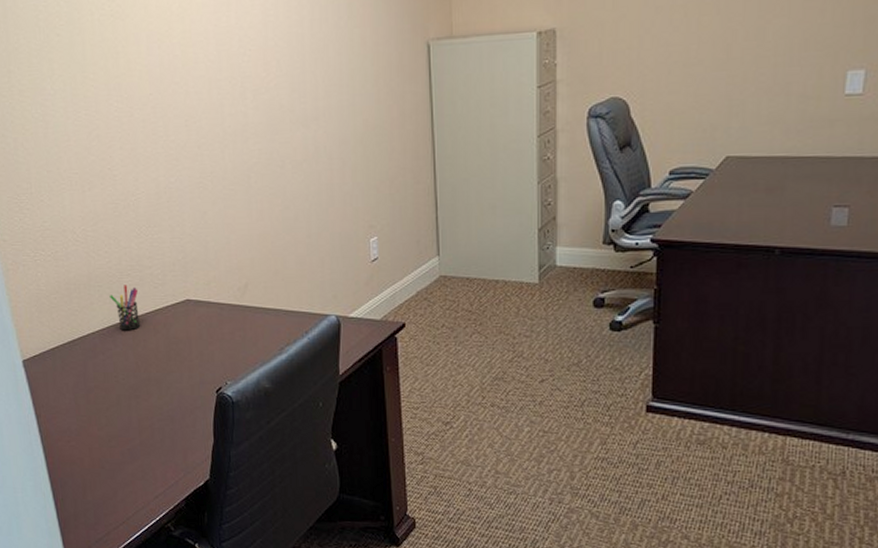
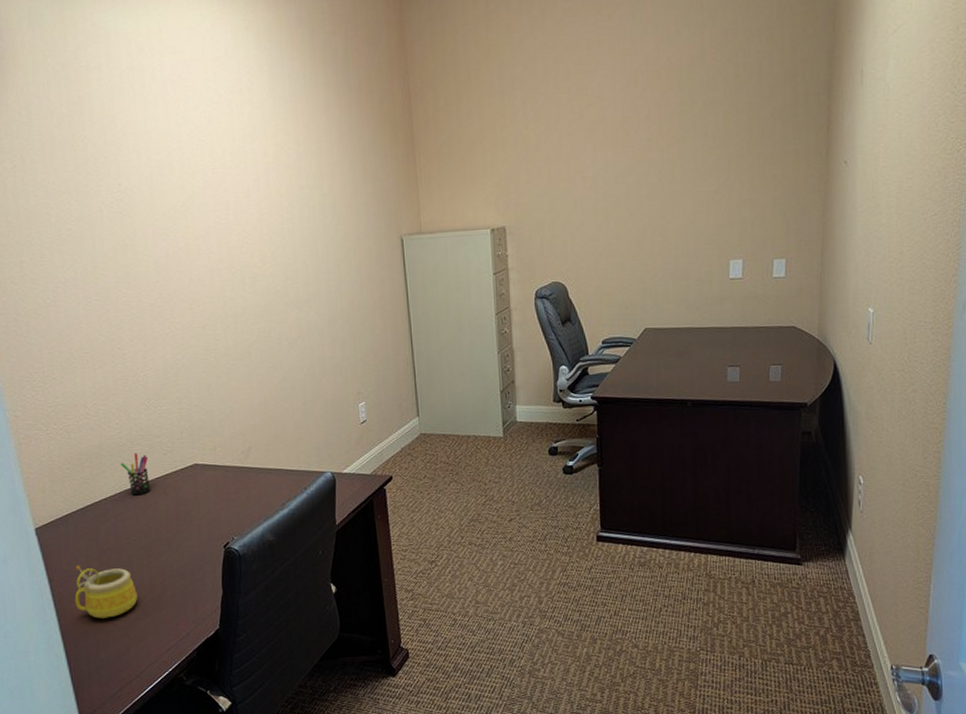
mug: none [61,401,125,459] -> present [74,565,138,619]

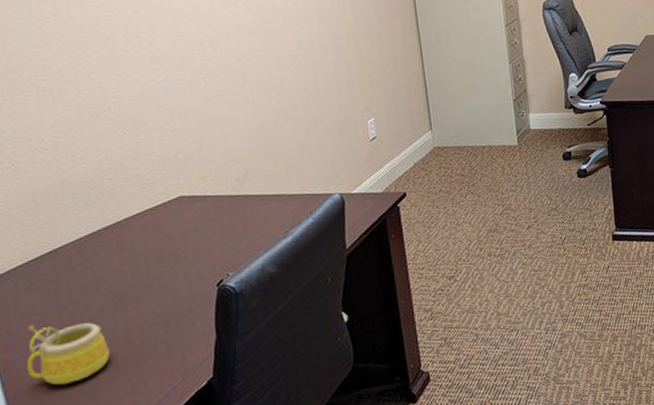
pen holder: present [121,453,151,496] -> none [87,189,127,238]

